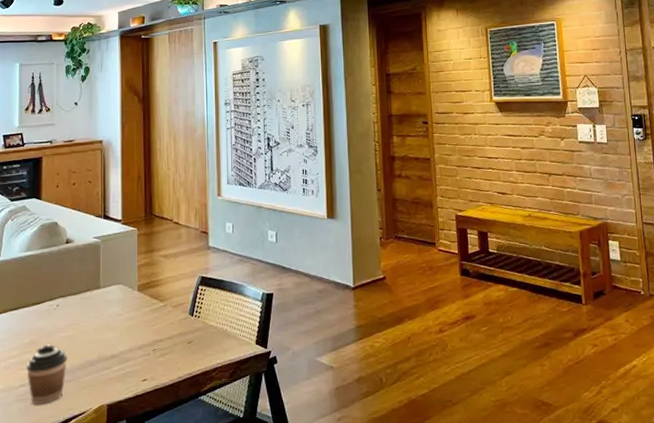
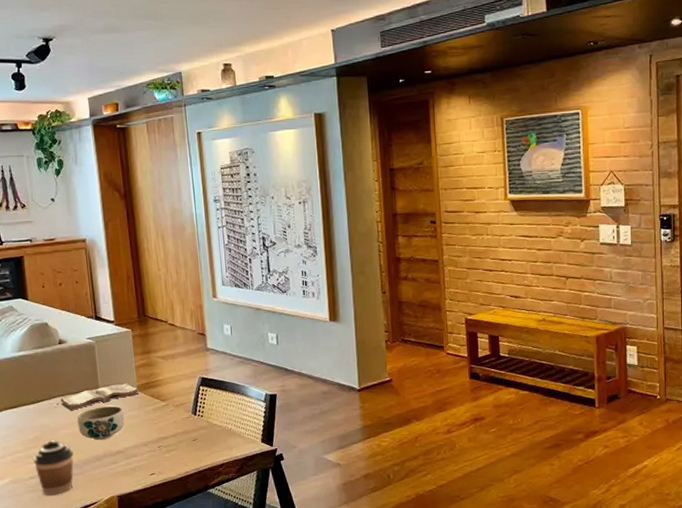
diary: none [61,282,140,313] -> present [60,382,140,411]
bowl: none [75,307,122,344] -> present [77,406,125,441]

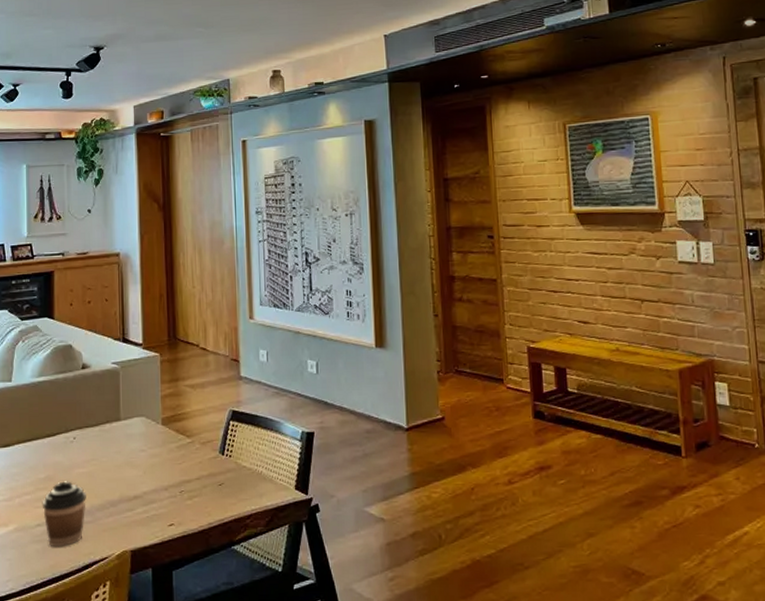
diary: present [60,382,140,411] -> none [78,414,164,447]
bowl: present [77,406,125,441] -> none [94,442,145,483]

